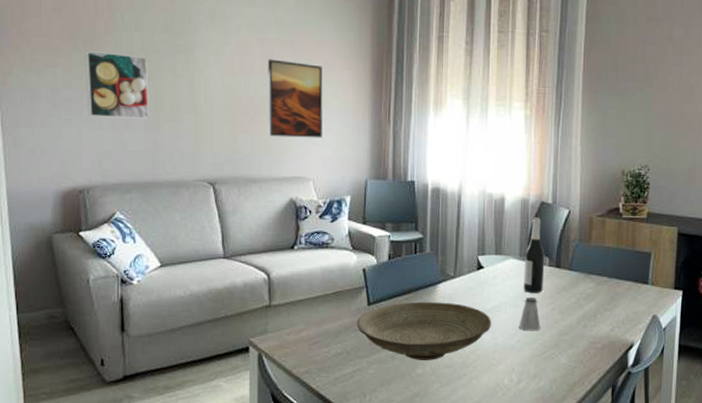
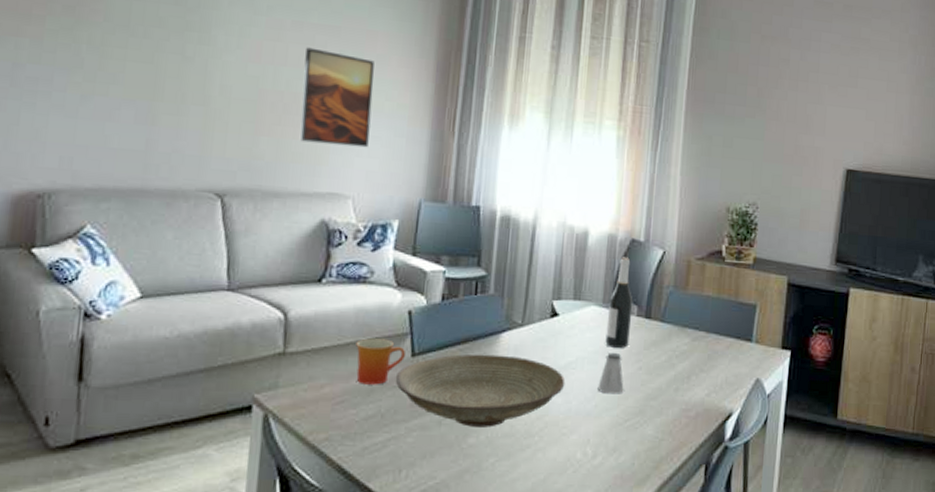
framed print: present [85,50,150,119] -> none [59,17,148,110]
mug: none [324,292,363,329] -> present [356,338,405,385]

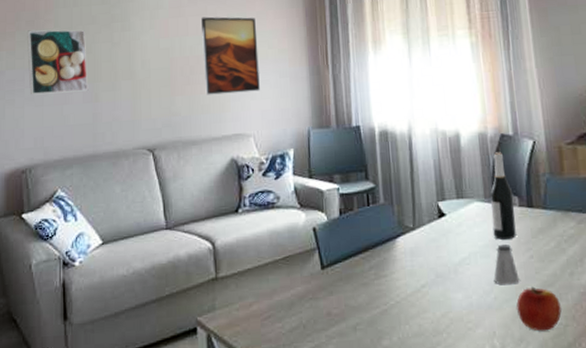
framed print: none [59,17,148,110] -> present [27,30,89,95]
mug: present [356,338,405,385] -> none [273,256,316,299]
decorative bowl: present [395,354,566,427] -> none [310,258,463,330]
apple: none [616,398,660,443] -> present [517,286,562,331]

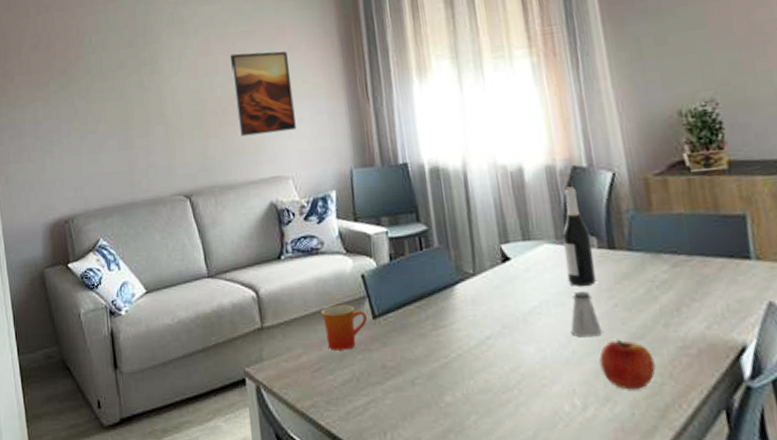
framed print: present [27,30,89,95] -> none [60,75,123,144]
mug: none [273,256,316,299] -> present [321,304,367,351]

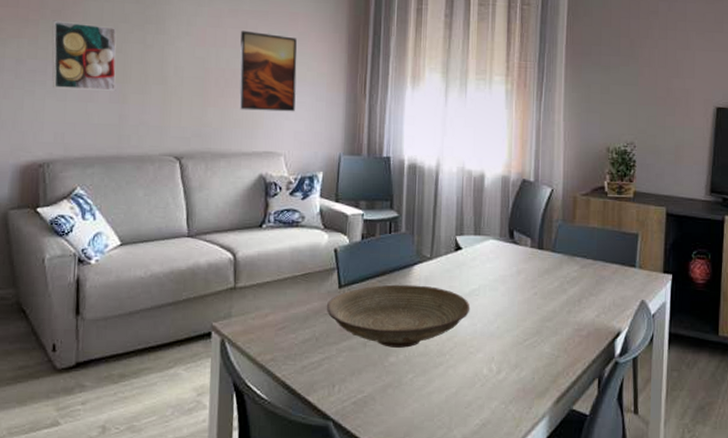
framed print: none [60,75,123,144] -> present [52,20,117,91]
mug: present [321,304,367,351] -> none [292,273,333,313]
decorative bowl: none [362,307,534,385] -> present [326,284,470,348]
wine bottle: present [562,186,596,286] -> none [504,196,527,276]
saltshaker: present [570,290,602,338] -> none [499,280,522,317]
apple: present [600,339,656,390] -> none [516,320,556,360]

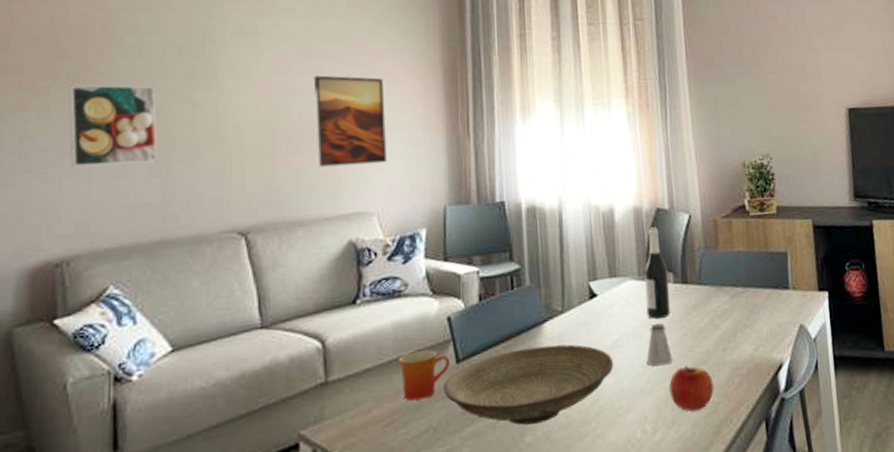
mug: none [292,273,333,313] -> present [399,349,450,401]
saltshaker: none [499,280,522,317] -> present [646,323,673,367]
wine bottle: none [504,196,527,276] -> present [644,227,670,319]
apple: none [516,320,556,360] -> present [669,365,714,412]

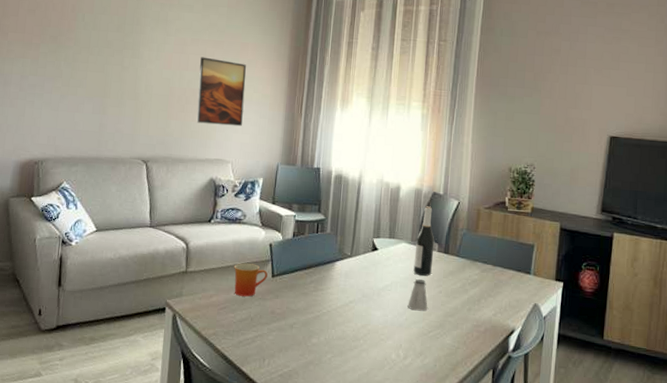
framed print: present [68,84,158,167] -> none [48,44,101,104]
decorative bowl: present [443,344,614,425] -> none [260,276,383,332]
apple: present [669,365,714,412] -> none [422,314,456,350]

